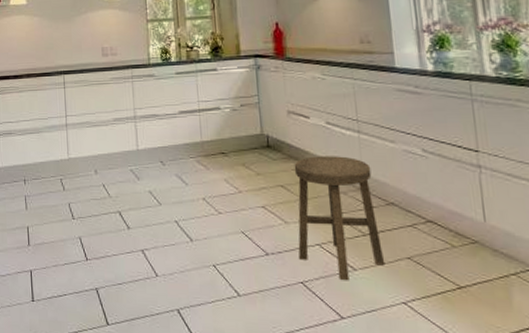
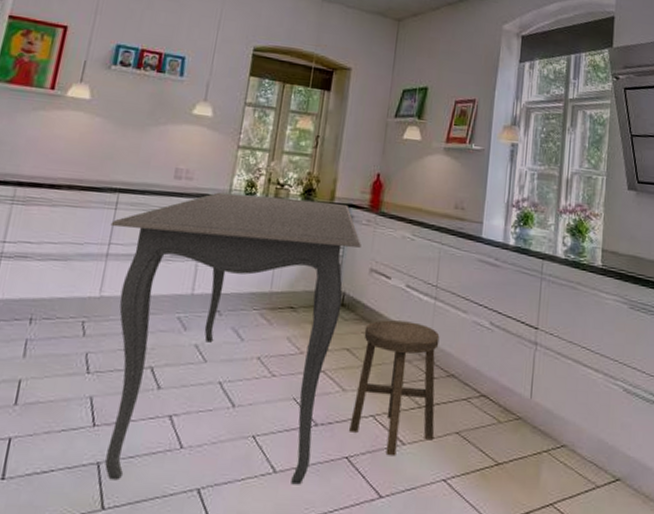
dining table: none [63,56,274,307] -> present [104,192,361,485]

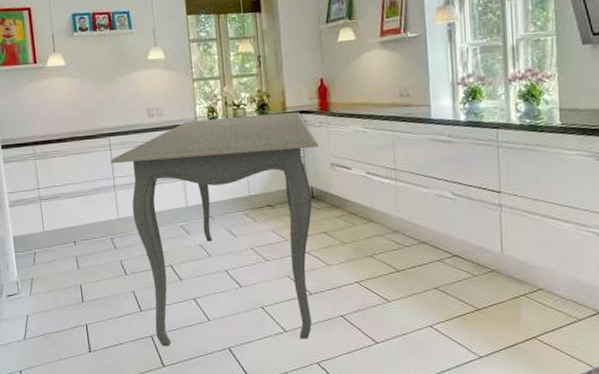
stool: present [349,319,440,456] -> none [336,202,415,312]

